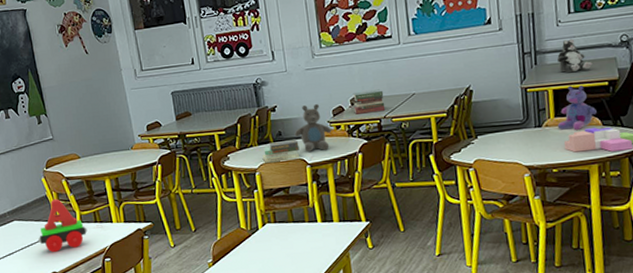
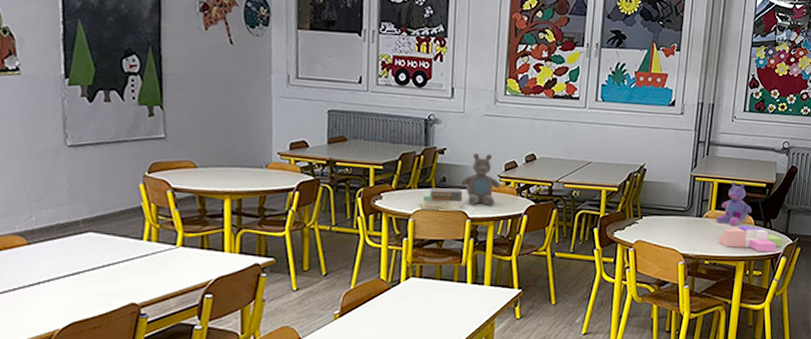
toy car: present [38,199,88,252] -> none [119,212,189,278]
books: present [353,89,386,114] -> none [527,149,561,175]
plush toy: present [557,38,593,73] -> none [727,136,756,169]

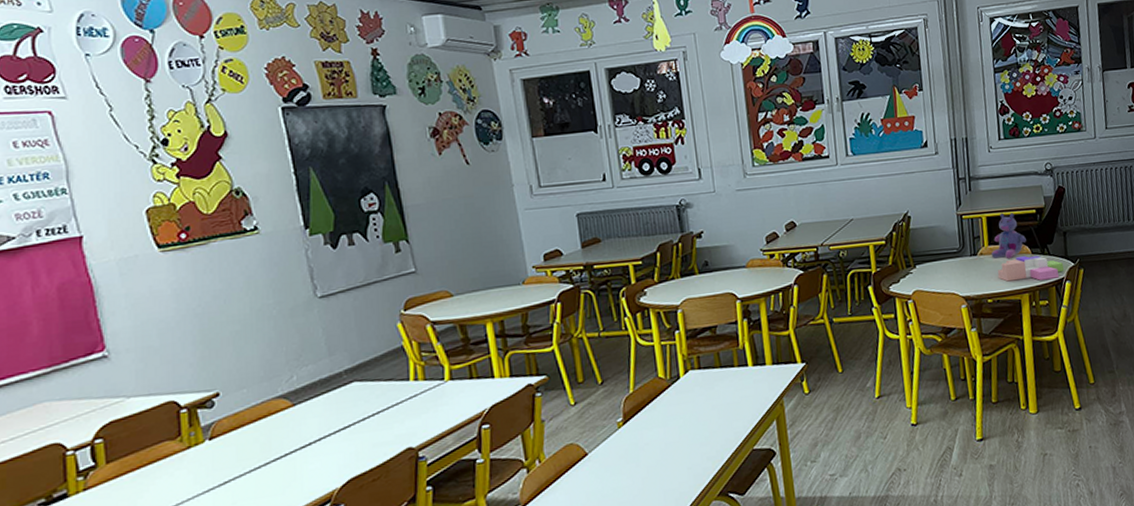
books: present [419,187,463,211] -> none [685,269,729,299]
stuffed animal: present [459,153,500,206] -> none [723,230,765,285]

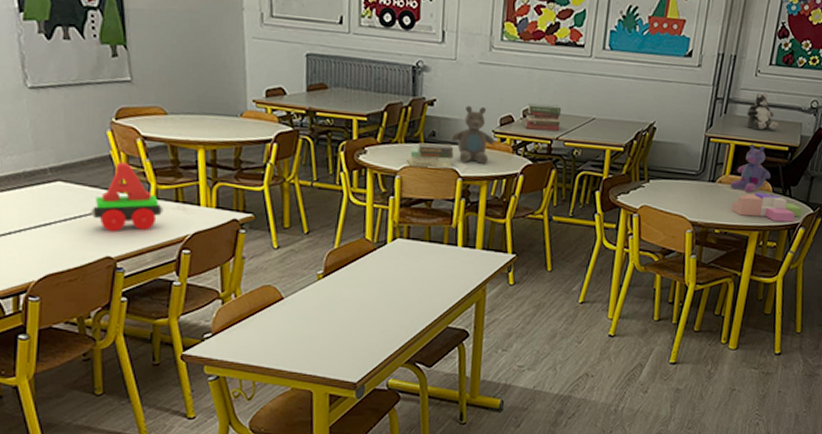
toy car: none [388,350,459,421] -> present [91,162,164,231]
books: none [685,269,729,299] -> present [406,142,454,168]
stuffed animal: none [723,230,765,285] -> present [450,106,495,164]
books: none [788,214,823,242] -> present [524,102,562,132]
plush toy: none [989,165,1022,199] -> present [746,92,779,130]

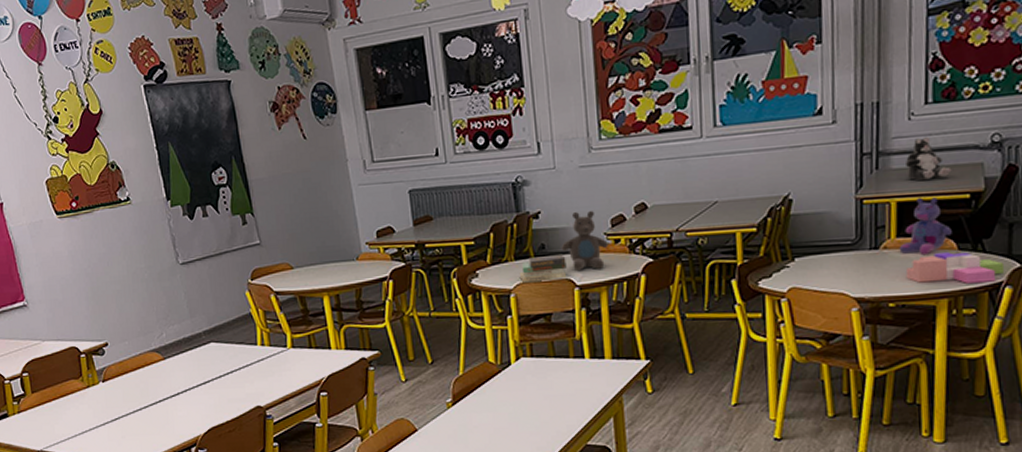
toy car: present [91,162,164,231] -> none [240,317,300,382]
books: present [524,102,562,132] -> none [638,194,679,226]

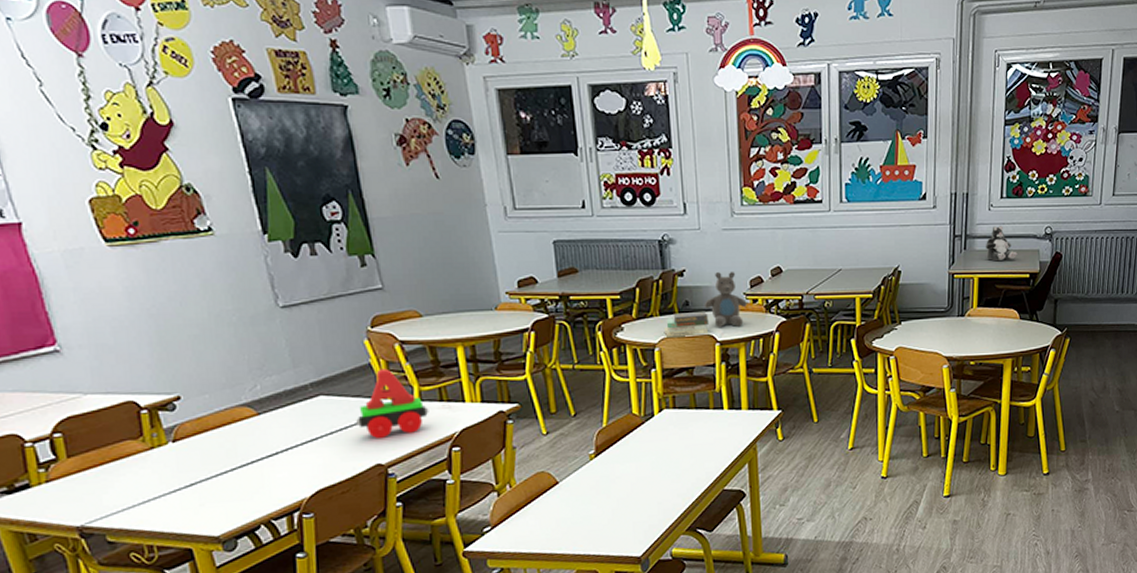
toy car: none [240,317,300,382] -> present [356,368,429,438]
toy: present [899,197,952,256] -> none [979,275,1016,323]
toy blocks: present [905,252,1005,283] -> none [983,321,1051,346]

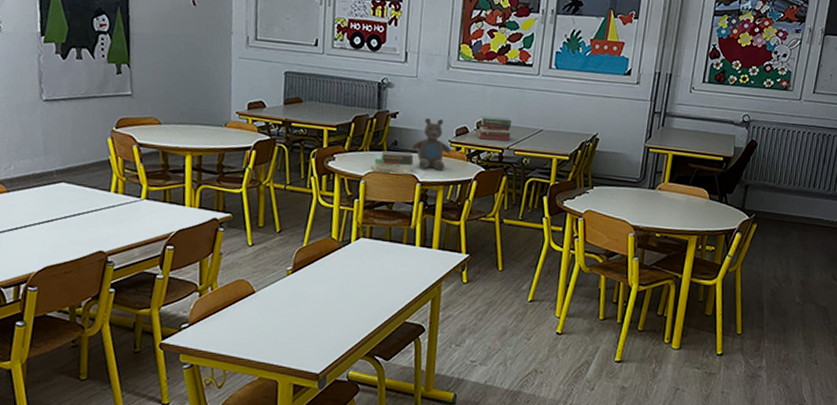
toy car: present [356,368,429,438] -> none [88,166,153,228]
books: none [774,261,809,288] -> present [478,115,512,142]
plush toy: present [986,225,1018,260] -> none [682,107,714,142]

